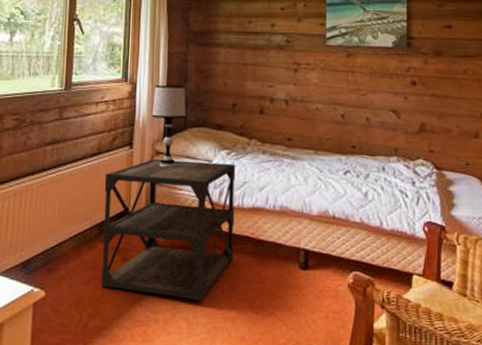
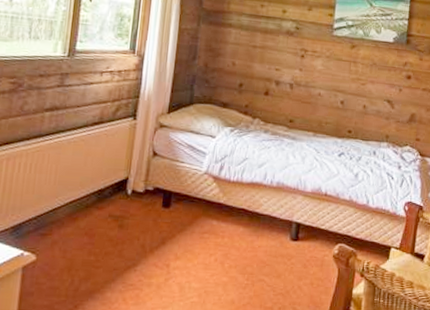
side table: present [101,159,236,301] -> none [95,131,238,267]
table lamp: present [152,85,186,168] -> none [158,60,194,141]

